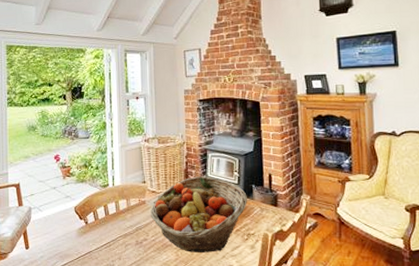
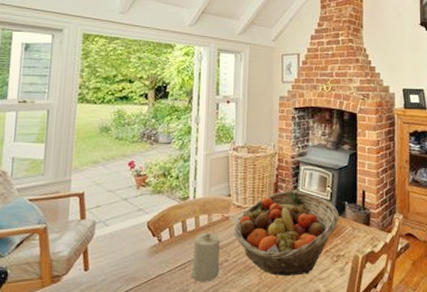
candle: none [115,215,140,258] -> present [192,232,220,282]

